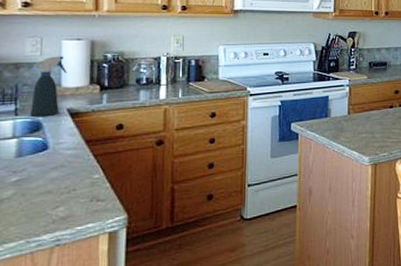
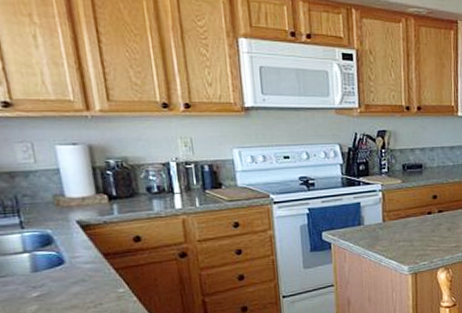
spray bottle: present [30,56,67,116] -> none [28,163,68,229]

